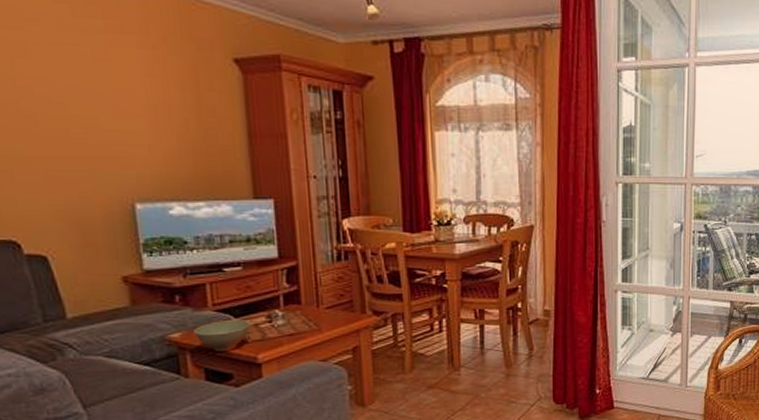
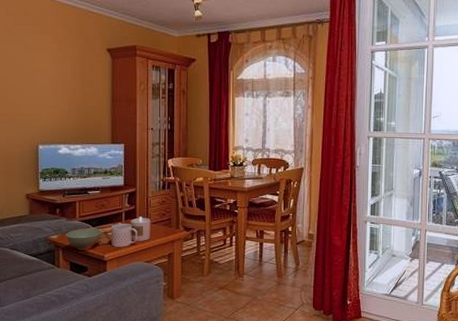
mug: none [263,311,305,344] -> present [110,224,137,247]
candle: none [292,300,325,335] -> present [130,216,150,242]

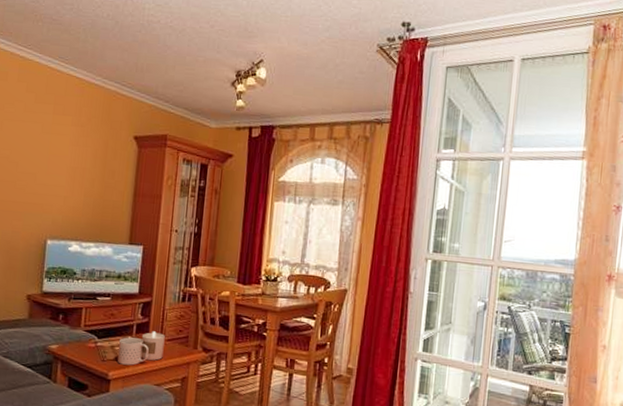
bowl: present [66,228,102,251] -> none [67,339,108,366]

